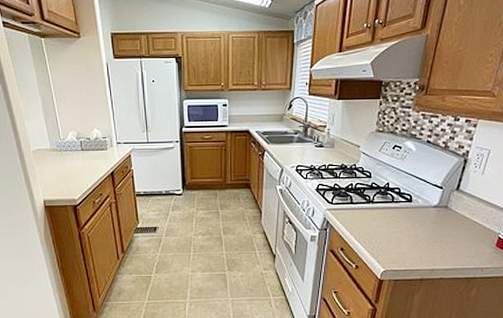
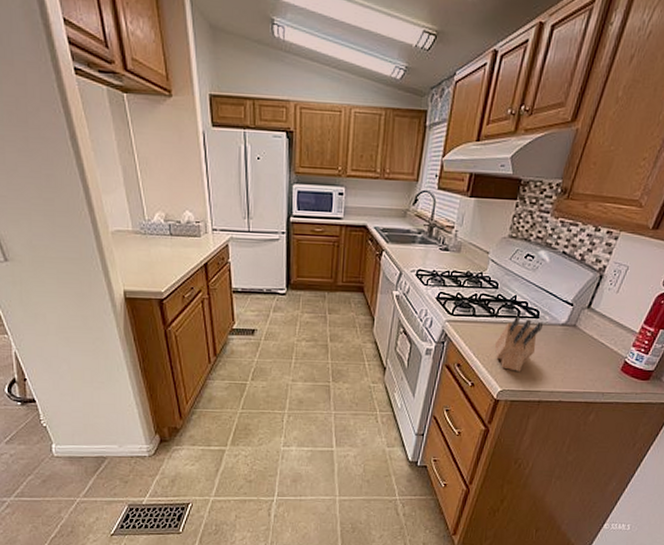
knife block: none [373,201,417,252] -> present [494,316,544,372]

